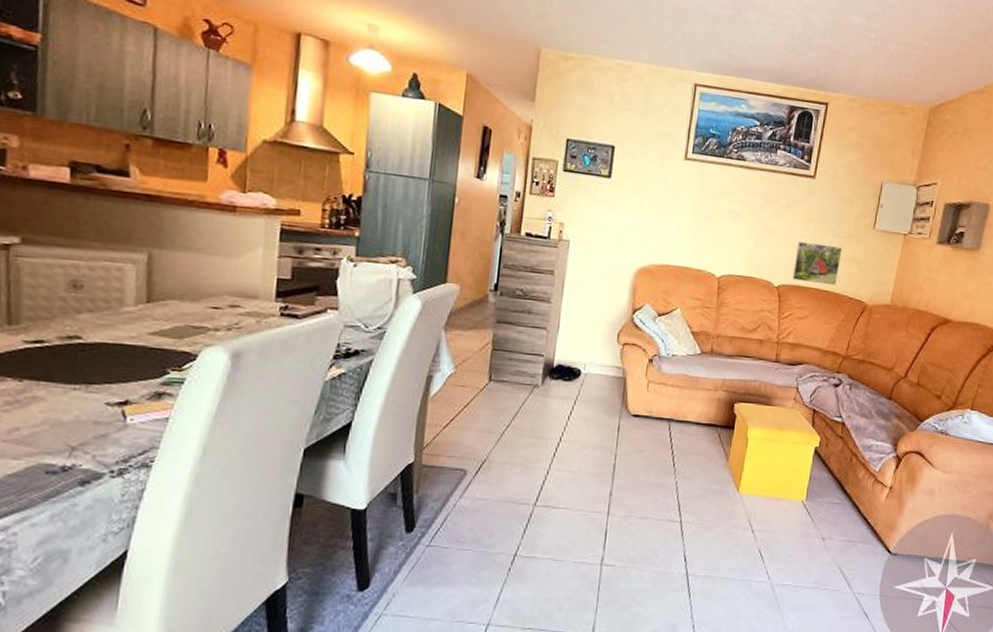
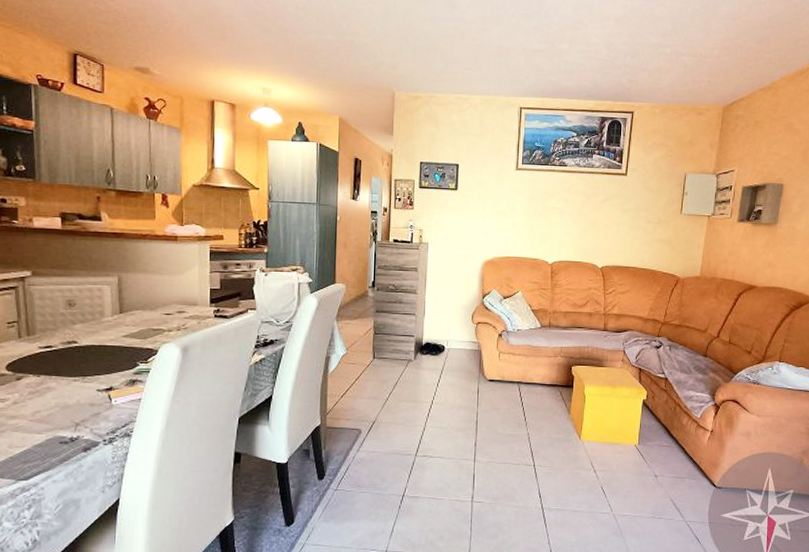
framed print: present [791,241,843,286] -> none [612,229,655,264]

